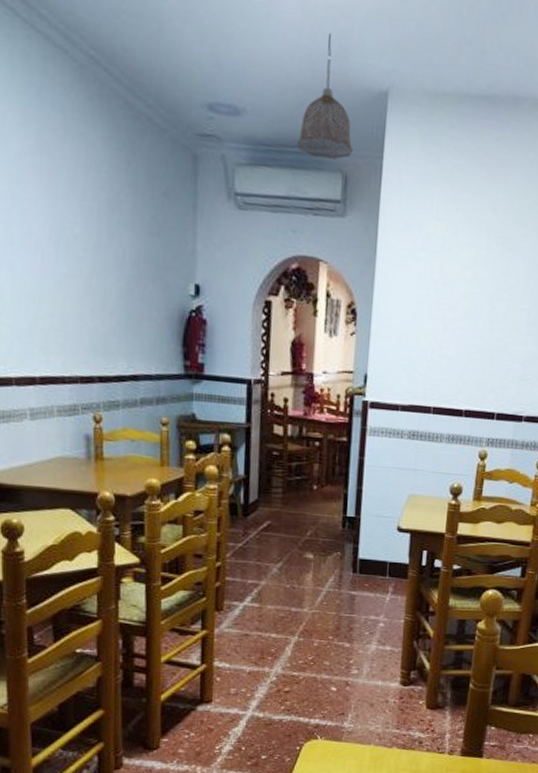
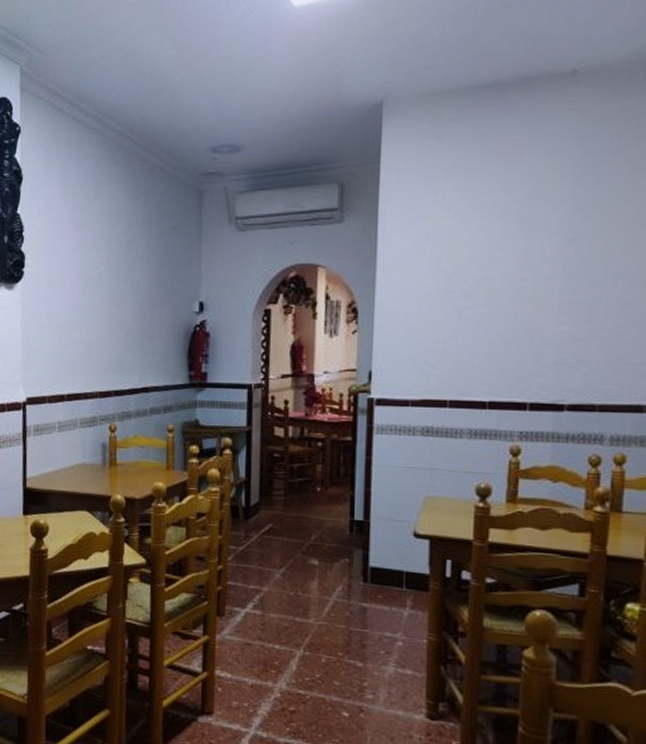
pendant lamp: present [297,33,353,159] -> none [293,65,349,174]

